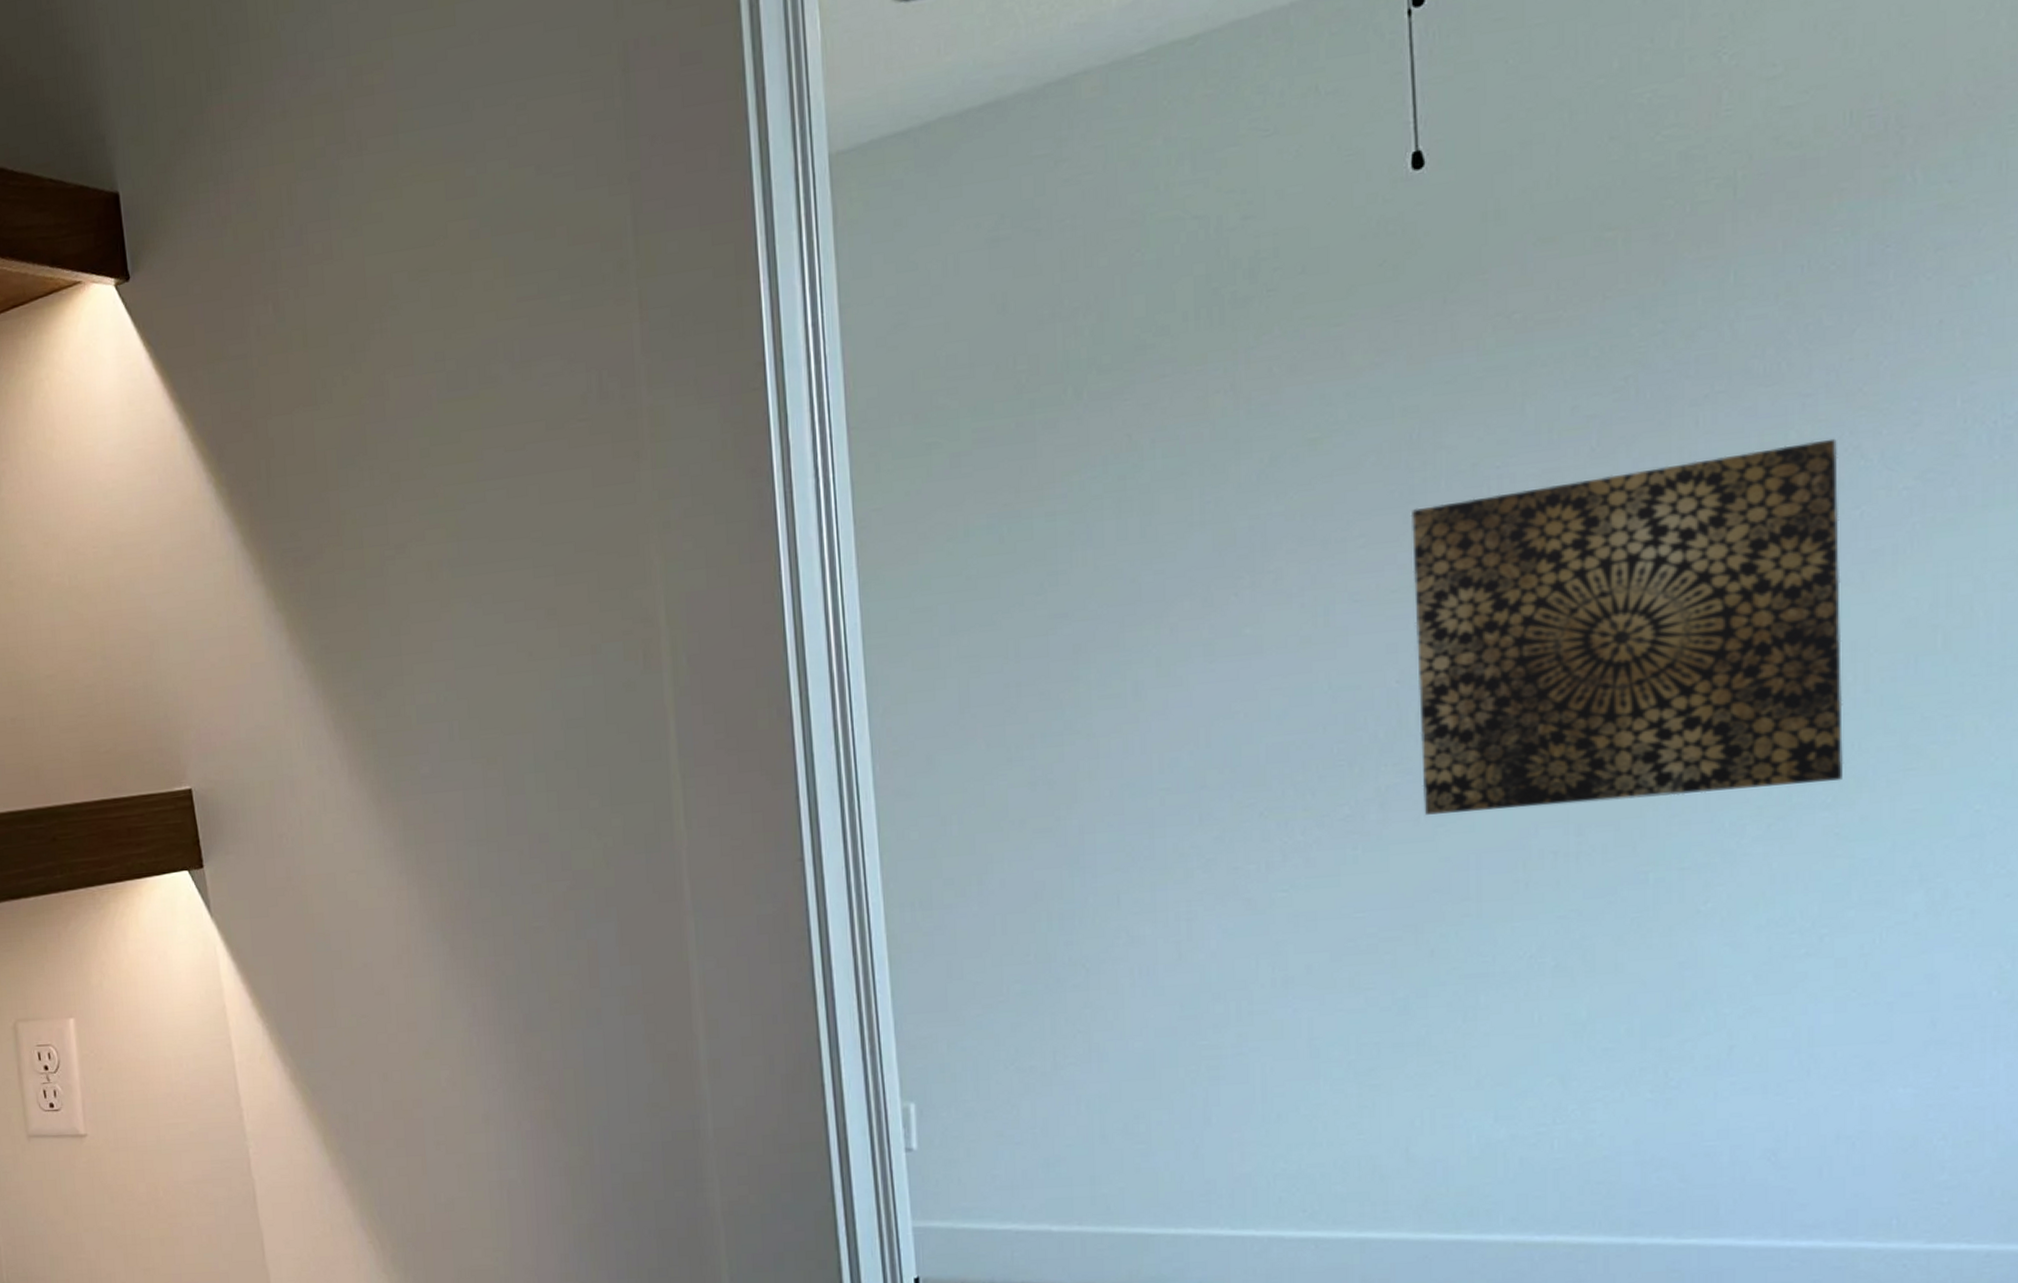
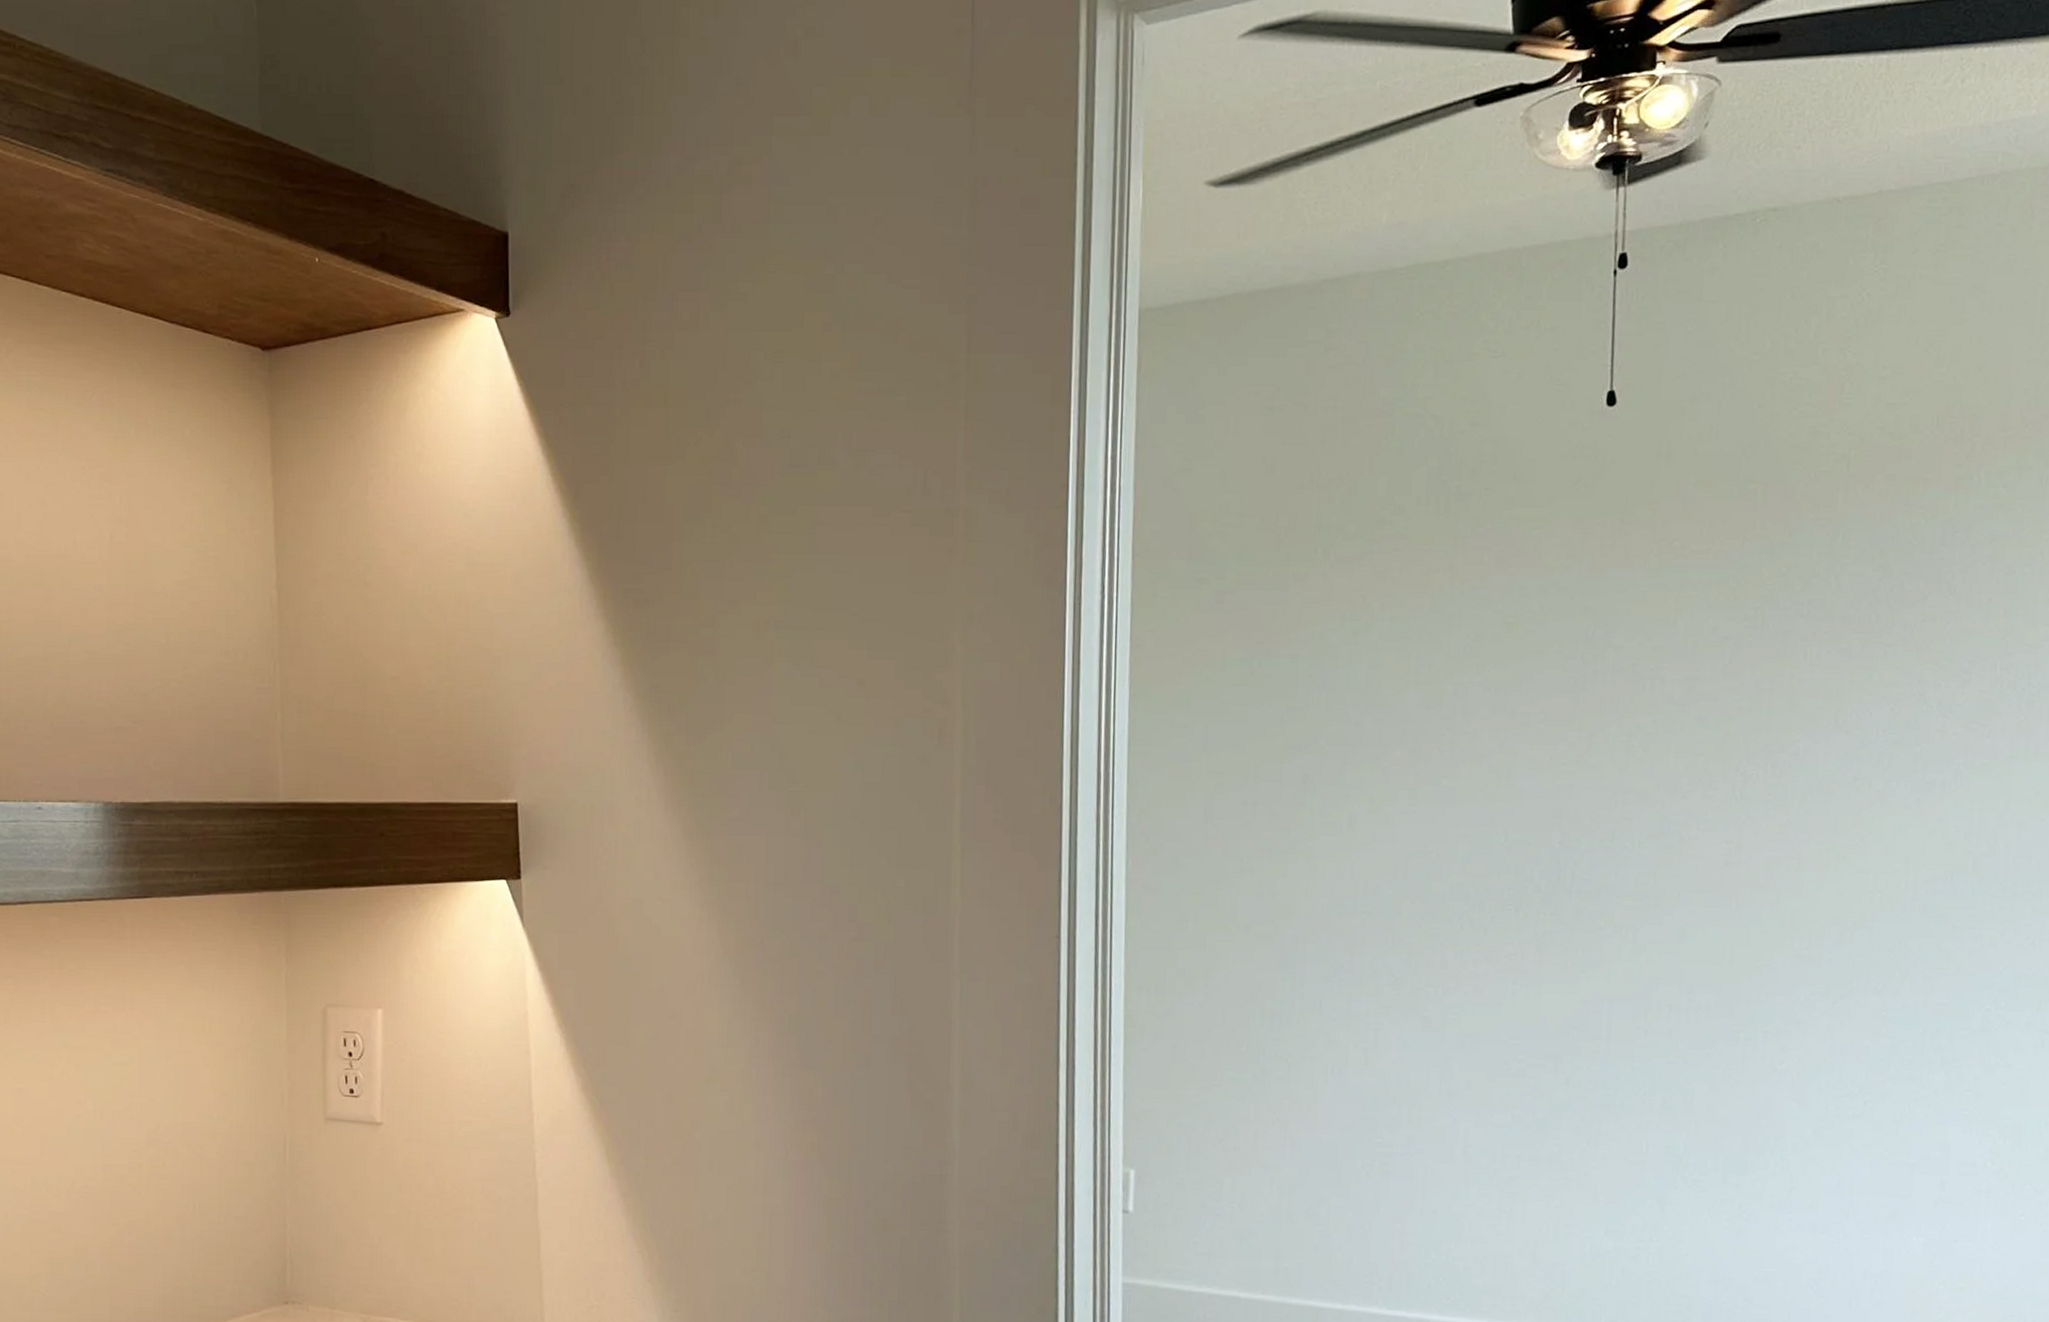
wall art: present [1410,438,1844,815] -> none [1571,684,1908,971]

